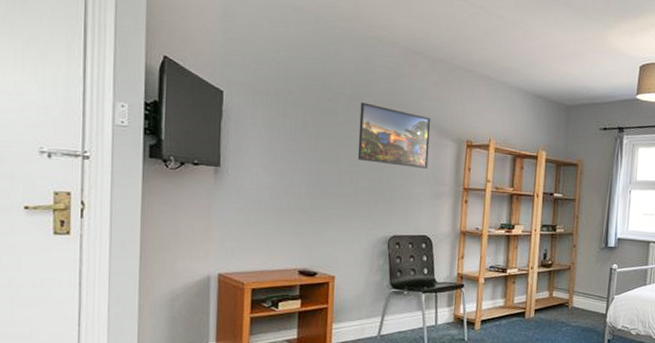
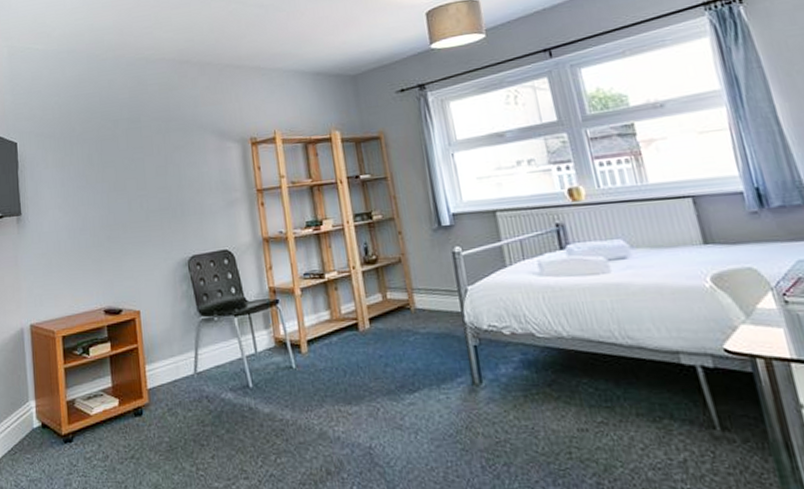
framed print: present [358,102,431,169] -> none [139,122,215,182]

